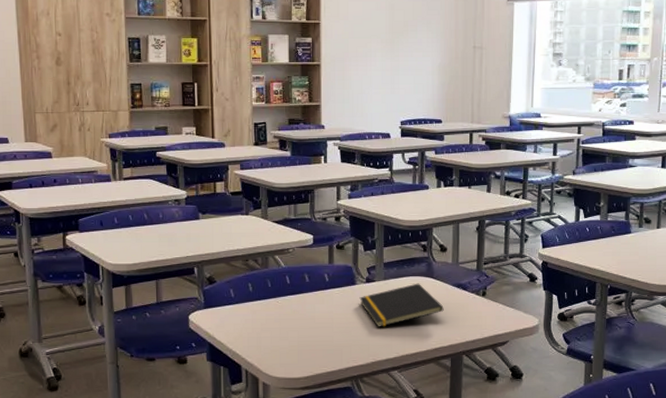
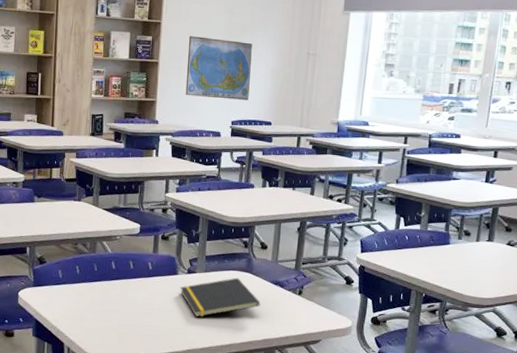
world map: none [350,35,417,99] -> present [185,36,252,100]

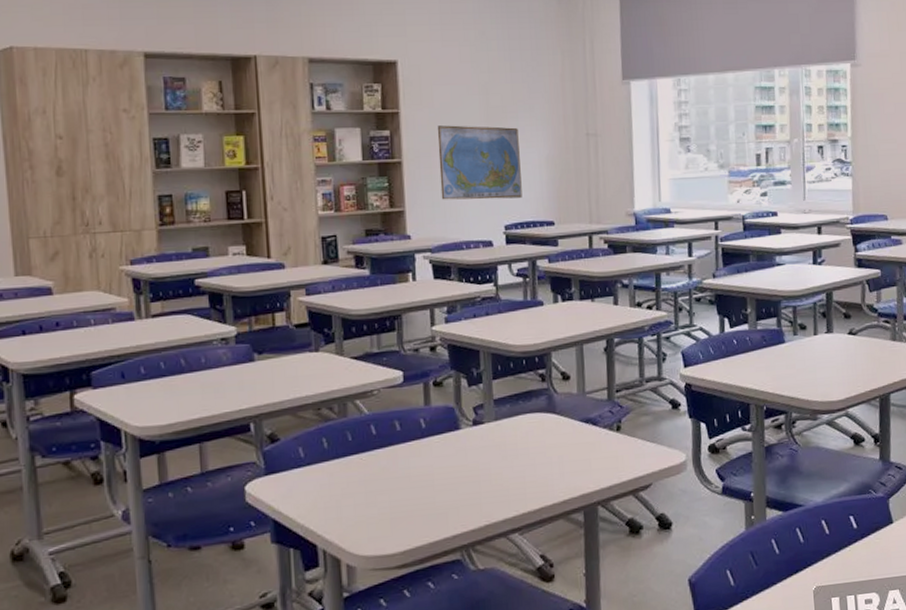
notepad: present [180,277,261,317] -> none [465,421,571,480]

